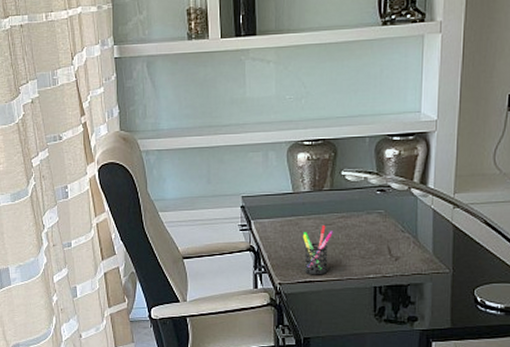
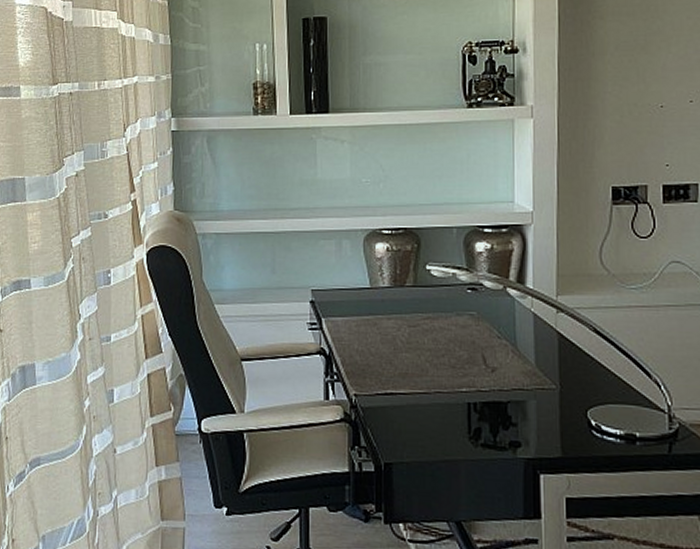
pen holder: present [303,225,334,275] -> none [383,327,419,387]

